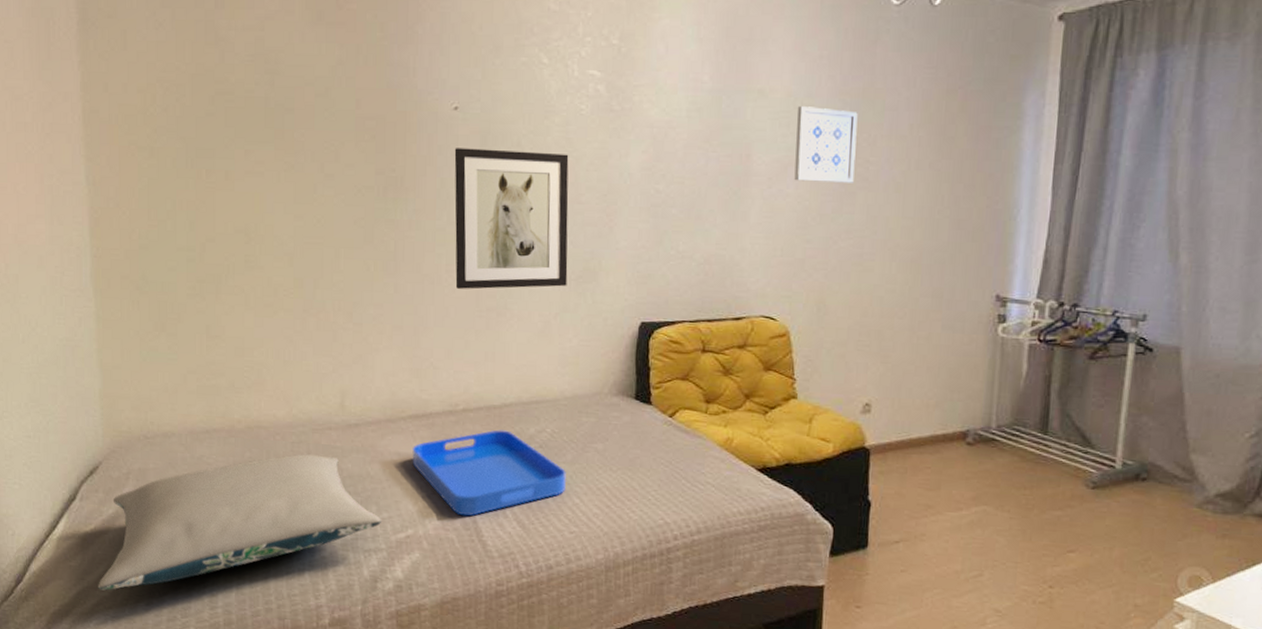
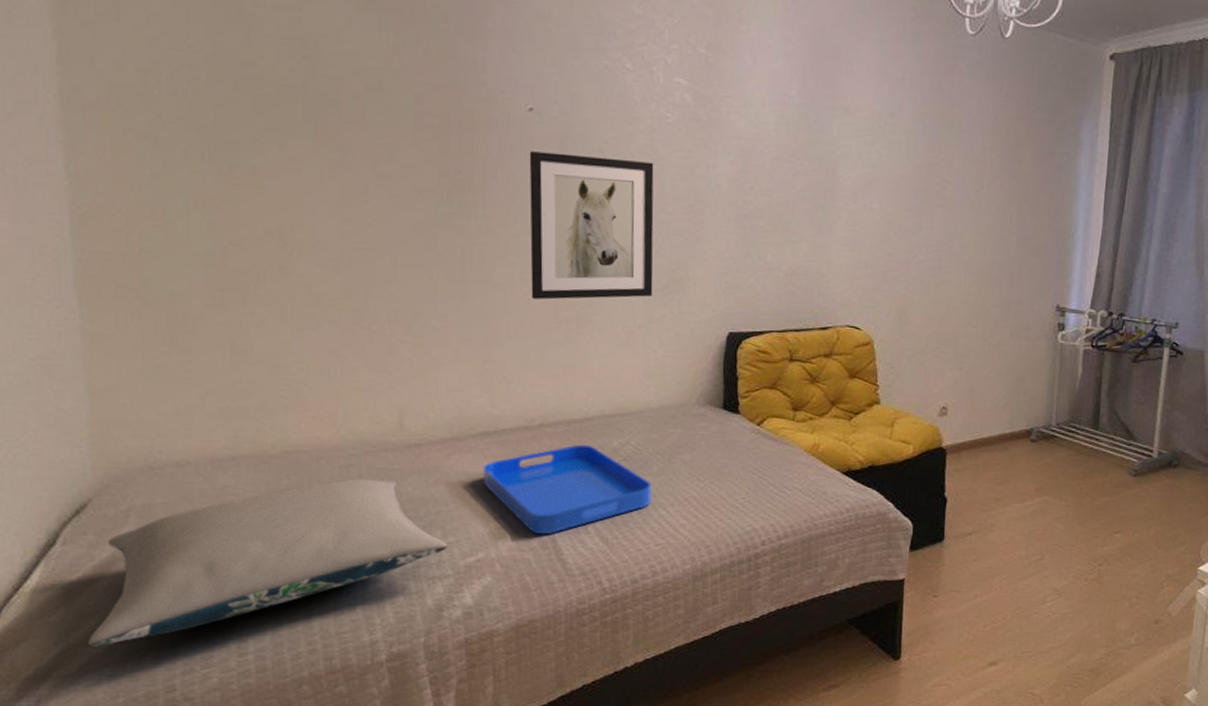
wall art: present [794,106,858,183] -> none [878,125,937,200]

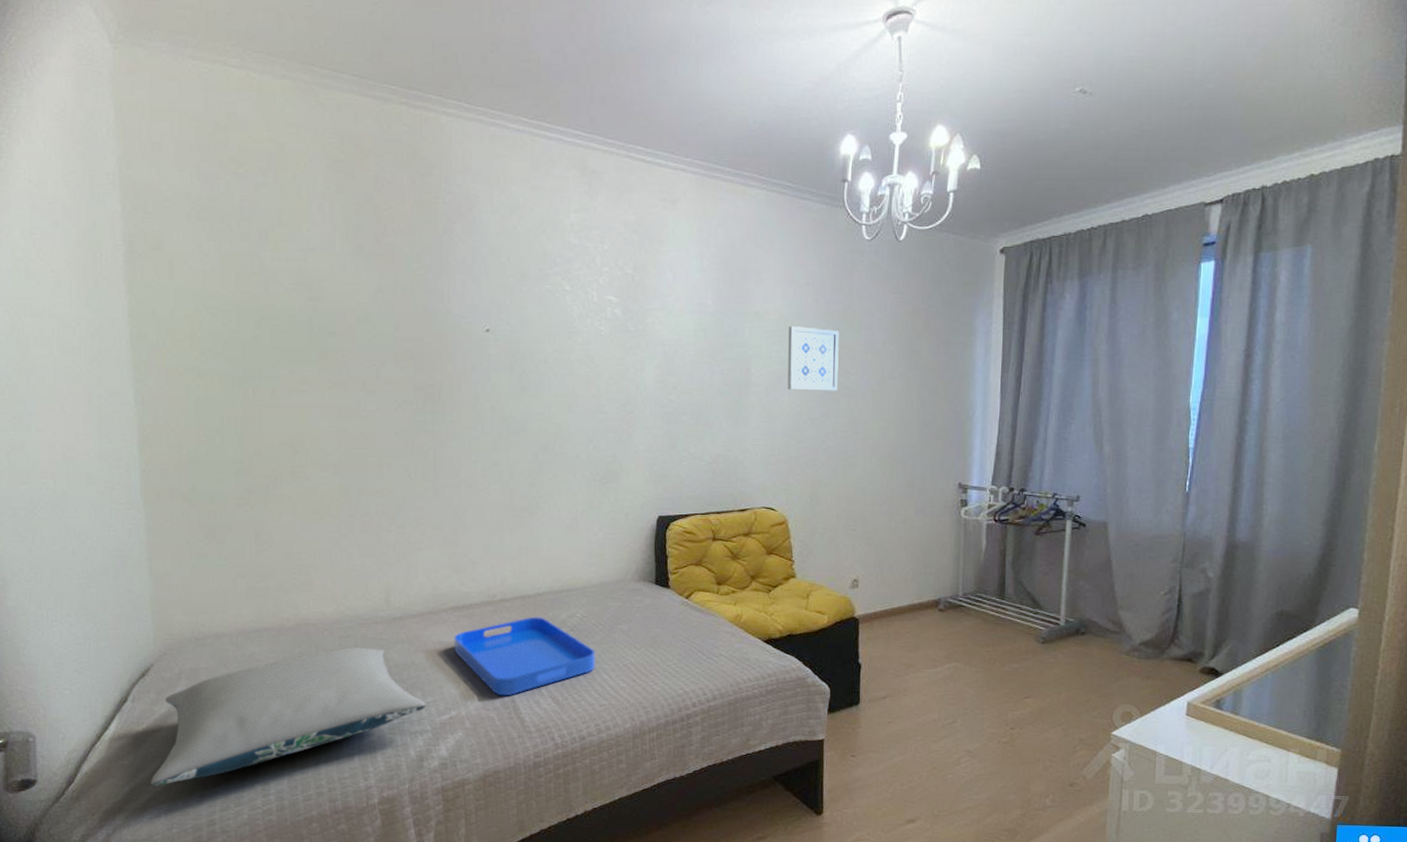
wall art: present [529,151,654,300] -> none [487,366,592,492]
wall art: none [878,125,937,200] -> present [787,326,839,391]

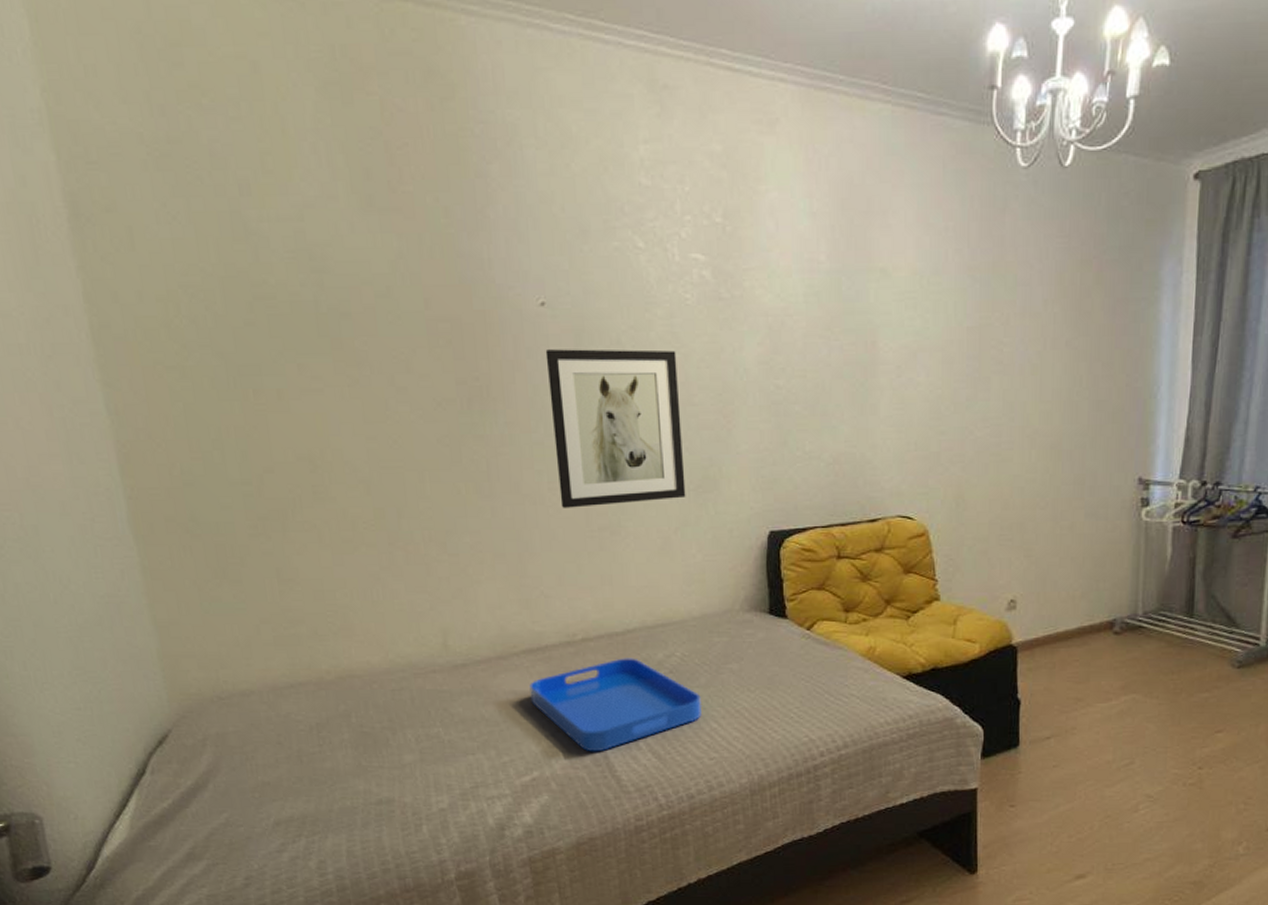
pillow: present [151,647,427,786] -> none [185,701,504,869]
wall art: none [487,366,592,492] -> present [545,349,686,508]
wall art: present [787,326,839,391] -> none [923,285,989,368]

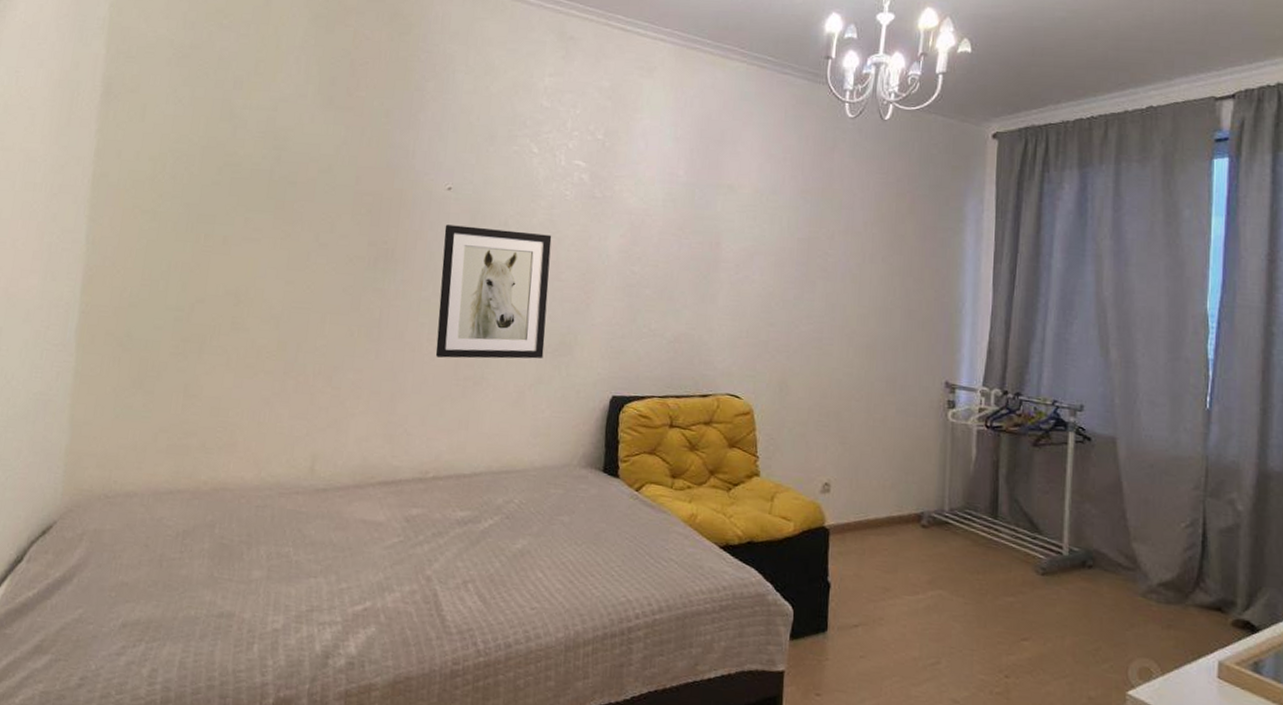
serving tray: present [529,658,703,752] -> none [377,499,532,589]

